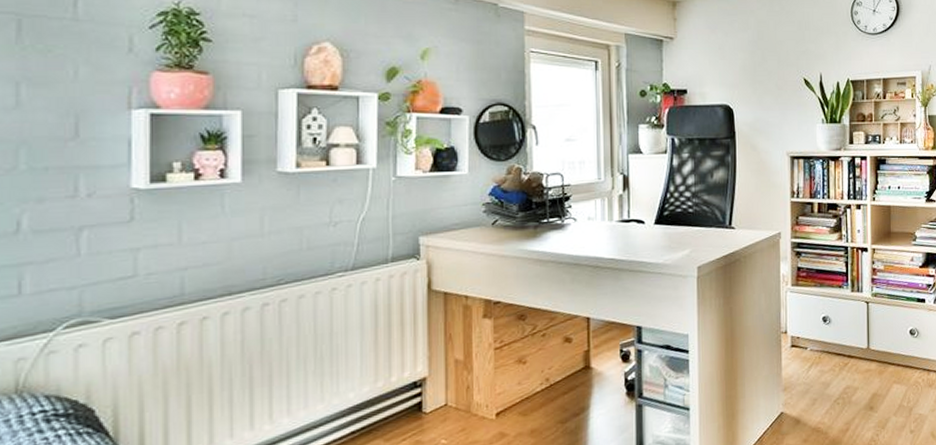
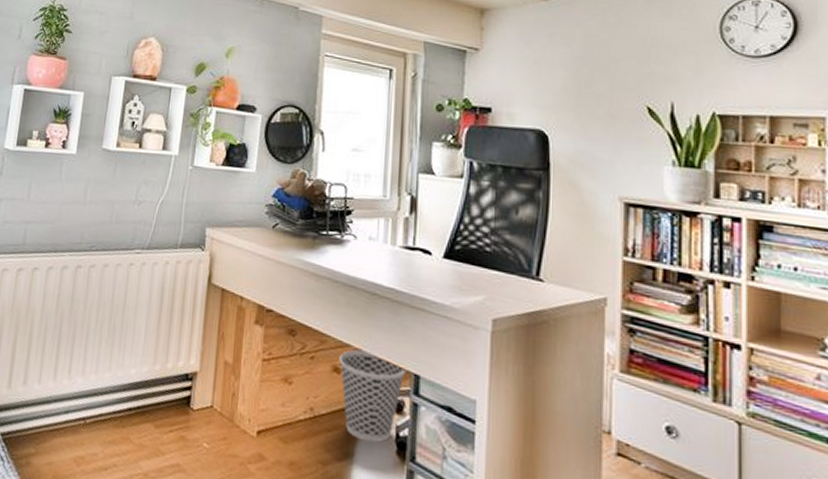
wastebasket: none [569,317,630,393] -> present [339,349,407,443]

